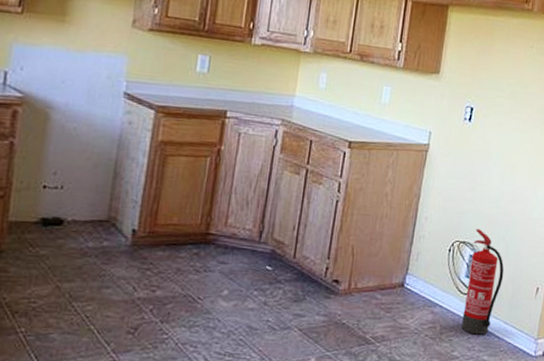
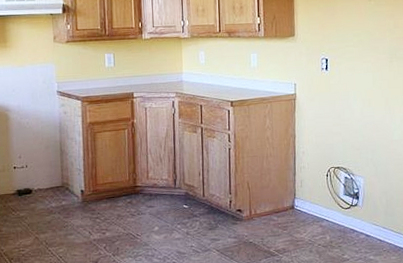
fire extinguisher: present [461,229,504,335] -> none [346,155,377,240]

